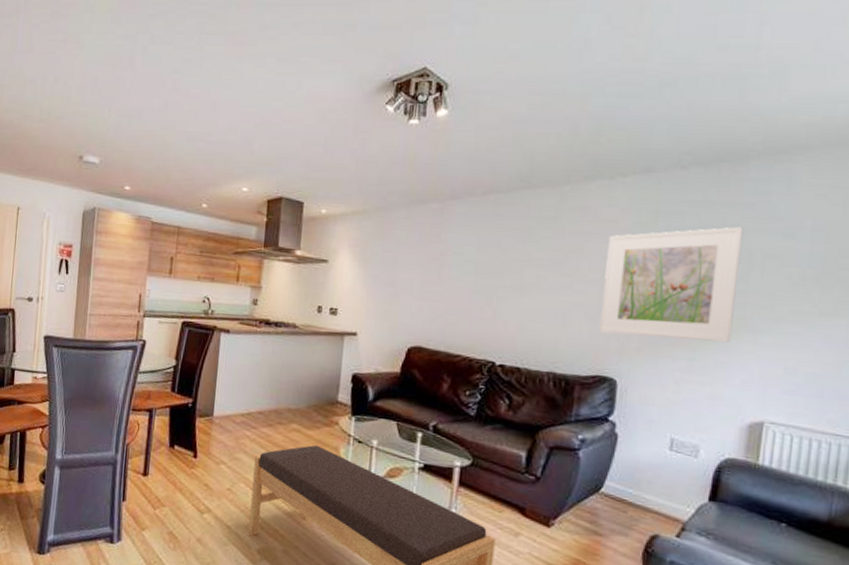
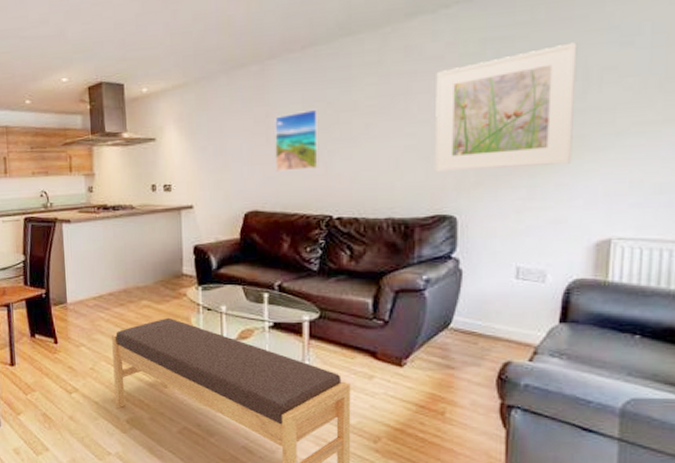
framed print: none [444,254,493,313] -> present [275,109,320,172]

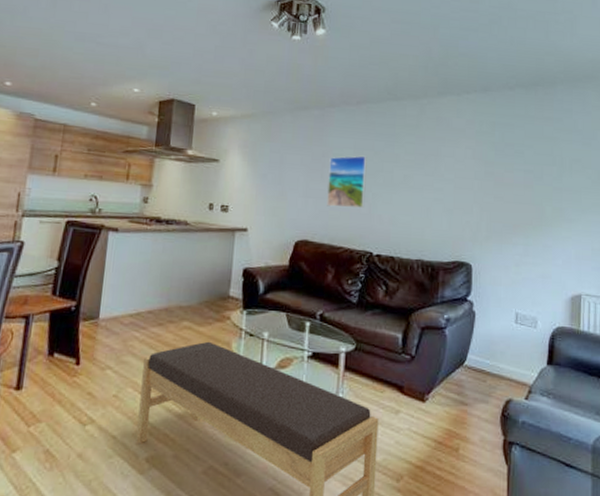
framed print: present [435,42,578,172] -> none [456,136,556,230]

